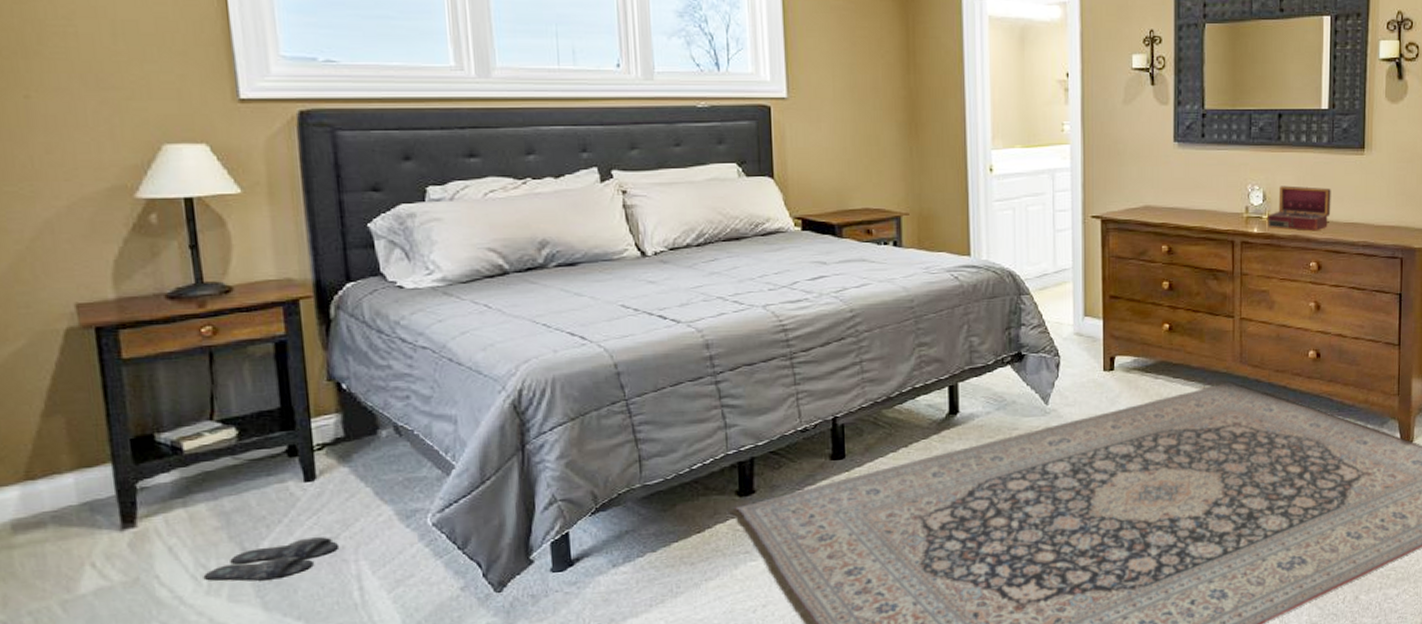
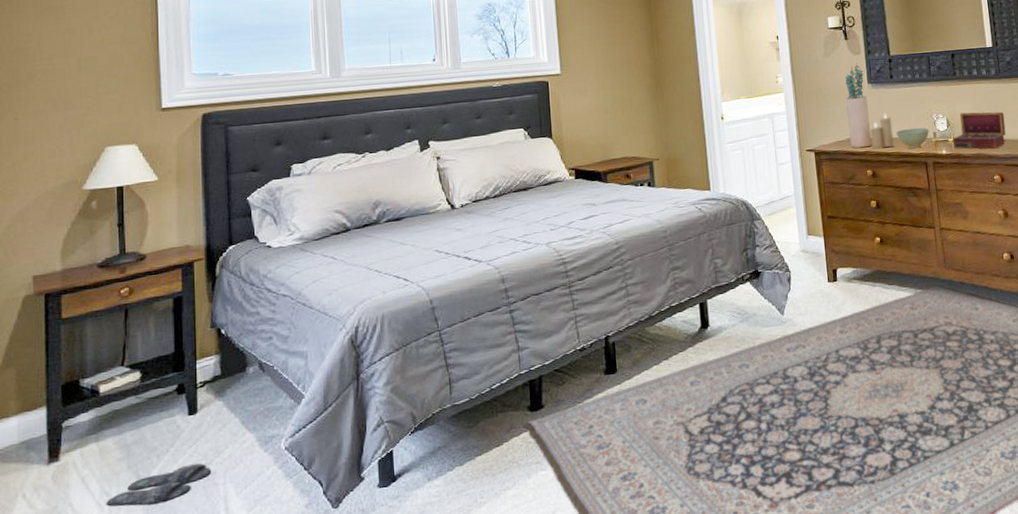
vase: none [1144,115,1172,219] -> present [845,63,873,149]
candle: none [1170,179,1198,221] -> present [870,113,894,149]
bowl: none [1200,199,1241,224] -> present [895,127,930,149]

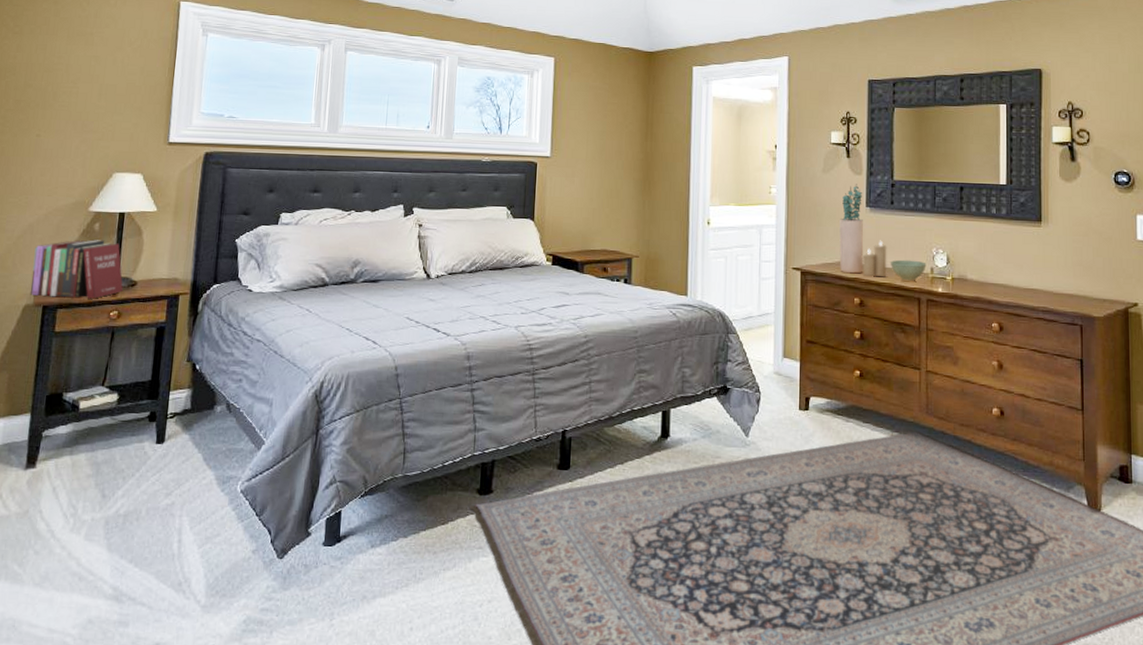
books: none [28,217,131,285] -> present [30,240,123,299]
slippers: present [107,463,212,507] -> none [72,492,171,525]
wooden box: present [953,111,1006,150] -> none [951,251,1011,295]

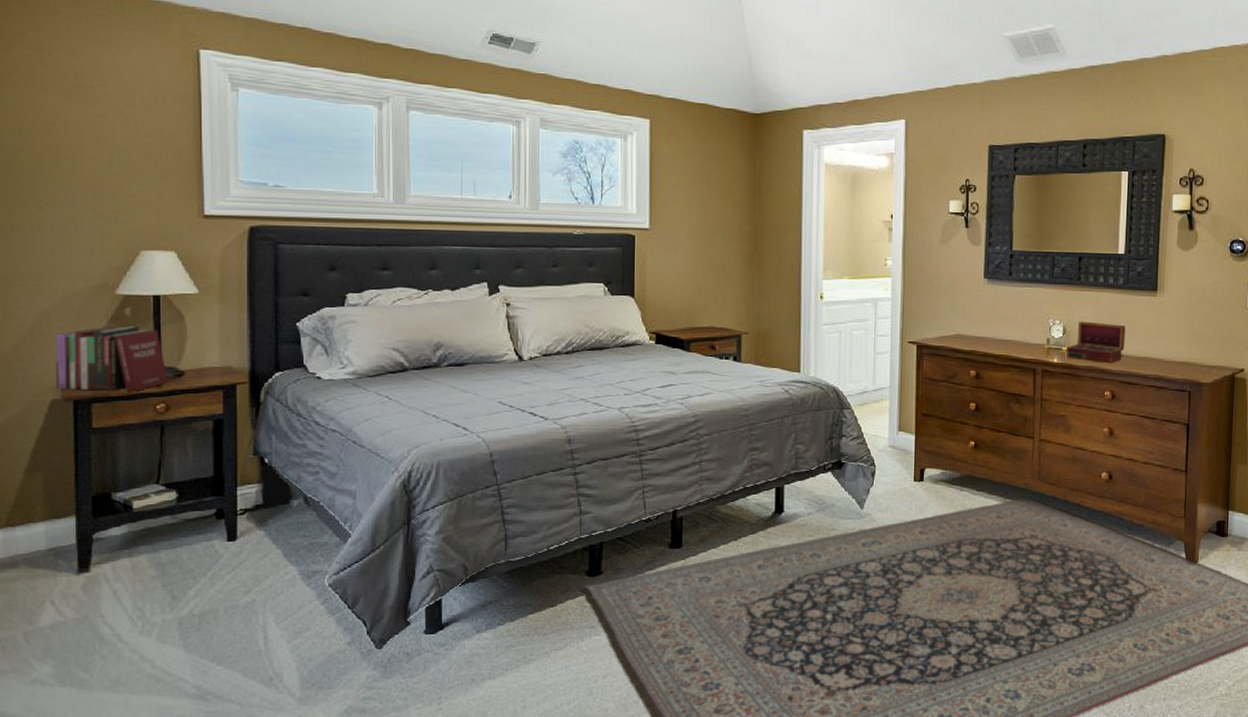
vase: present [839,184,864,274] -> none [956,255,981,346]
candle: present [862,240,887,278] -> none [979,312,1004,349]
bowl: present [890,259,927,282] -> none [1006,331,1043,354]
wooden box: none [951,251,1011,295] -> present [1066,321,1126,364]

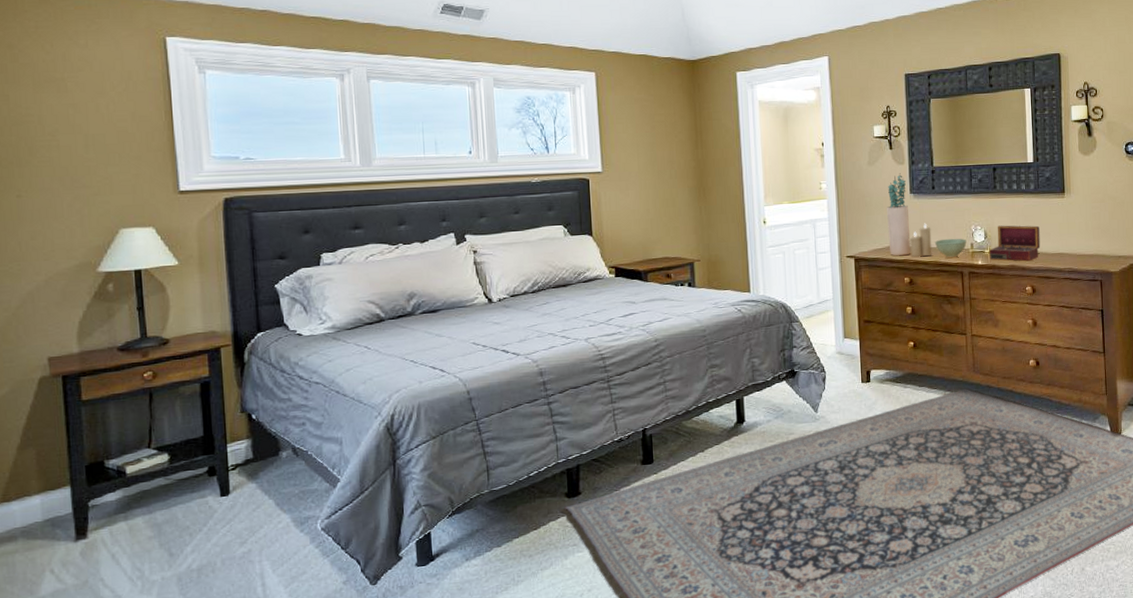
books: present [55,326,168,391] -> none [40,300,154,366]
vase: none [956,255,981,346] -> present [887,173,911,257]
candle: none [979,312,1004,349] -> present [909,223,932,258]
bowl: none [1006,331,1043,354] -> present [934,238,967,259]

